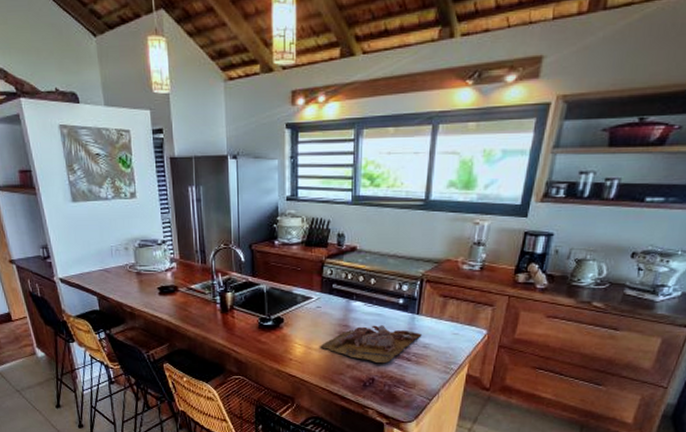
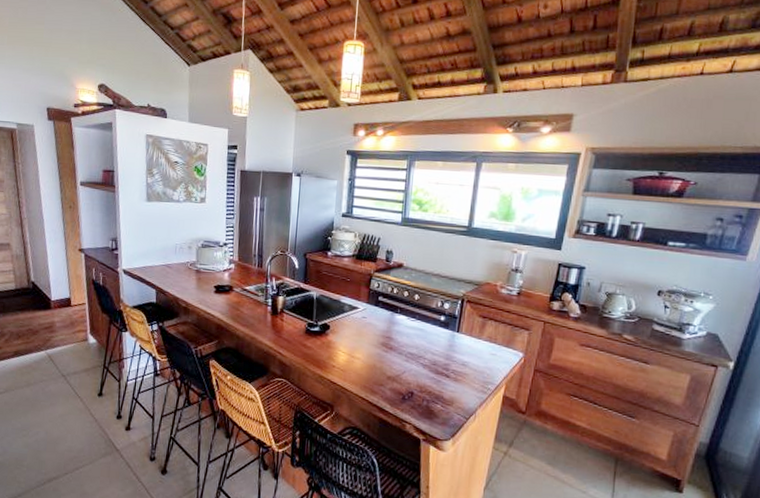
cutting board: present [320,325,422,364] -> none [363,339,461,378]

